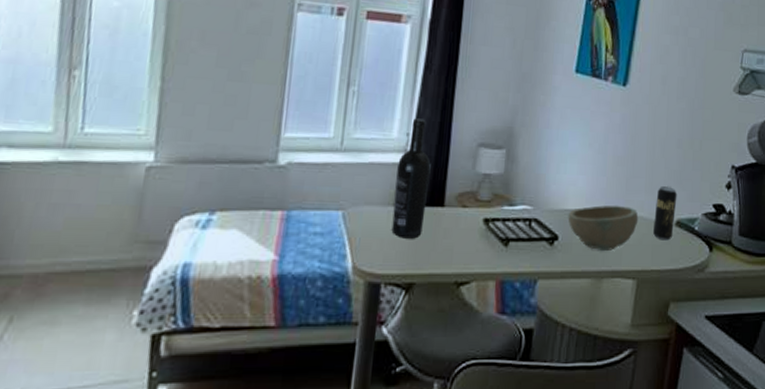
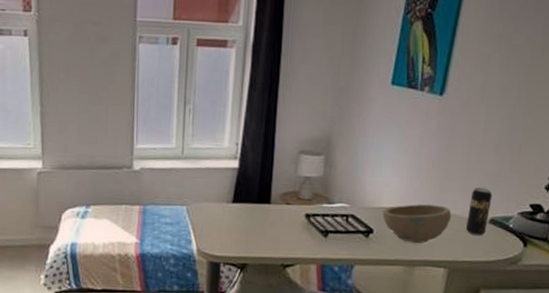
wine bottle: present [391,118,431,239] -> none [227,130,258,229]

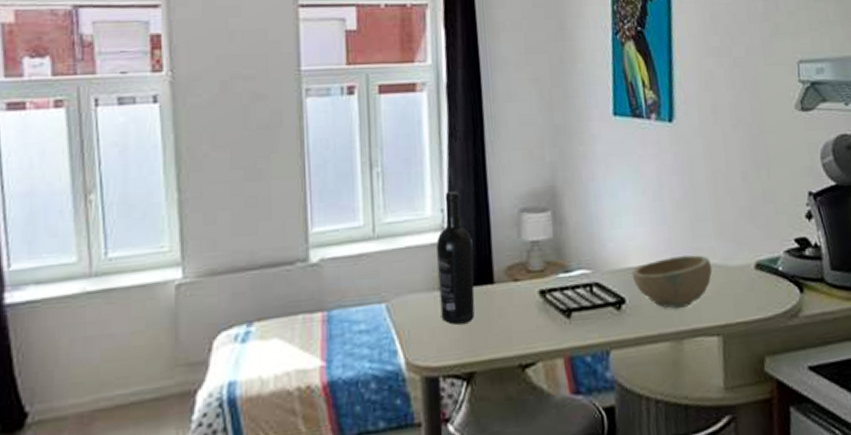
wine bottle: none [227,130,258,229] -> present [436,191,475,325]
beverage can: present [465,187,493,236] -> none [728,225,755,288]

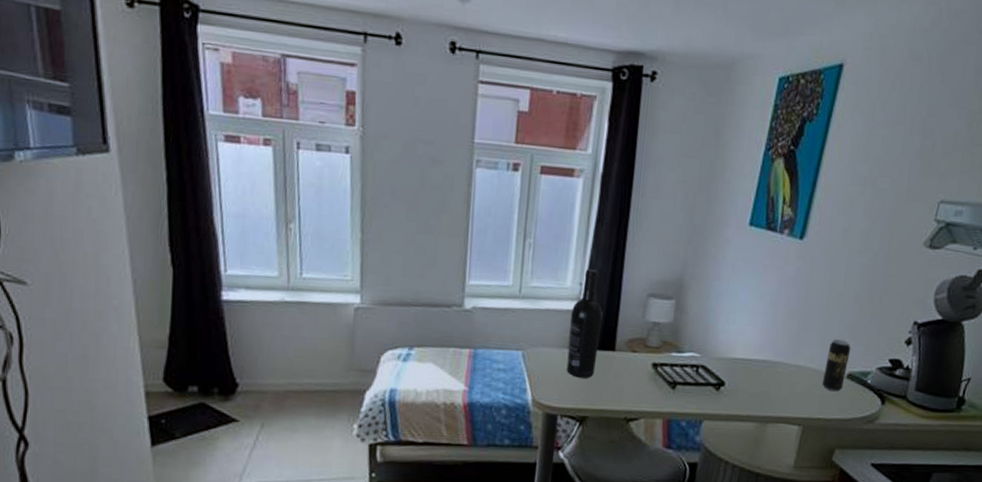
bowl: present [631,254,713,309] -> none [735,355,808,399]
beverage can: none [728,225,755,288] -> present [821,339,851,392]

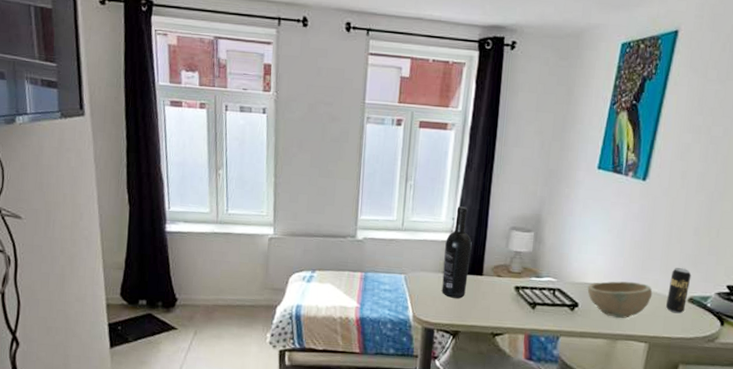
bowl: none [735,355,808,399] -> present [587,281,653,319]

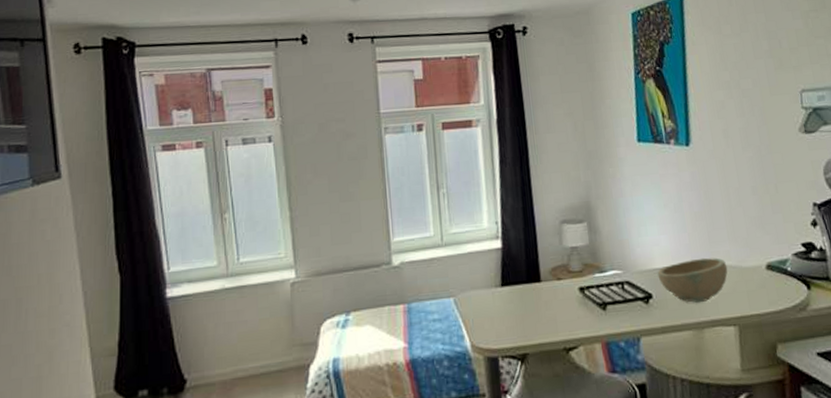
wine bottle: present [441,206,472,299] -> none [493,207,526,315]
beverage can: present [665,267,692,314] -> none [741,232,766,285]

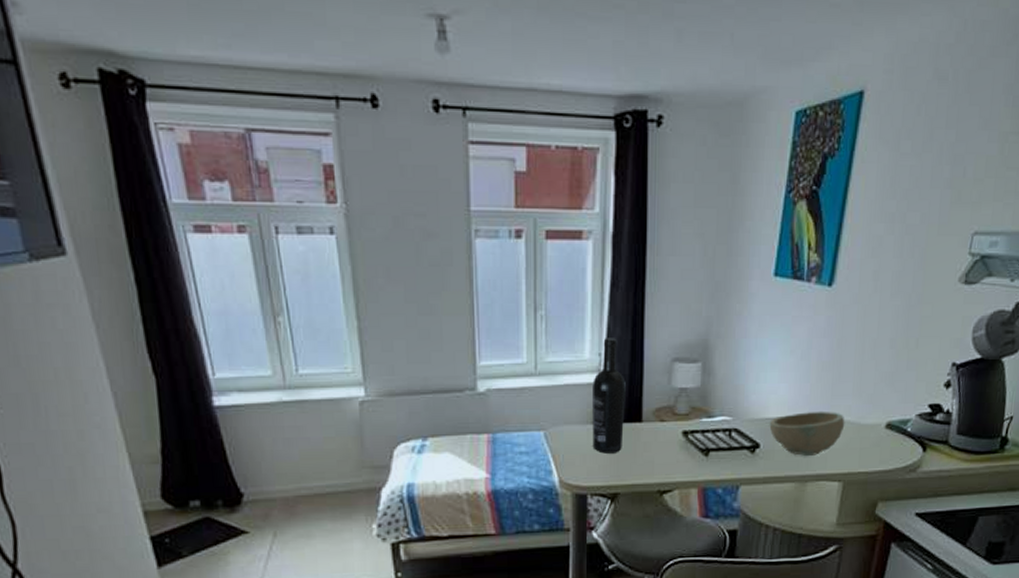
wine bottle: none [493,207,526,315] -> present [592,338,626,454]

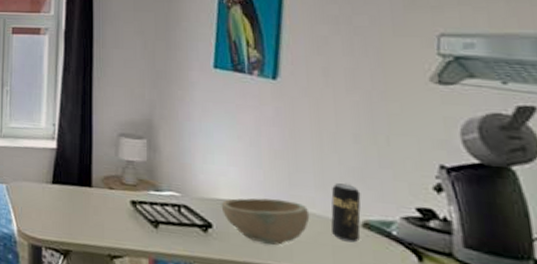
wine bottle: present [592,338,626,454] -> none [47,111,77,213]
beverage can: none [860,388,889,443] -> present [330,183,361,243]

